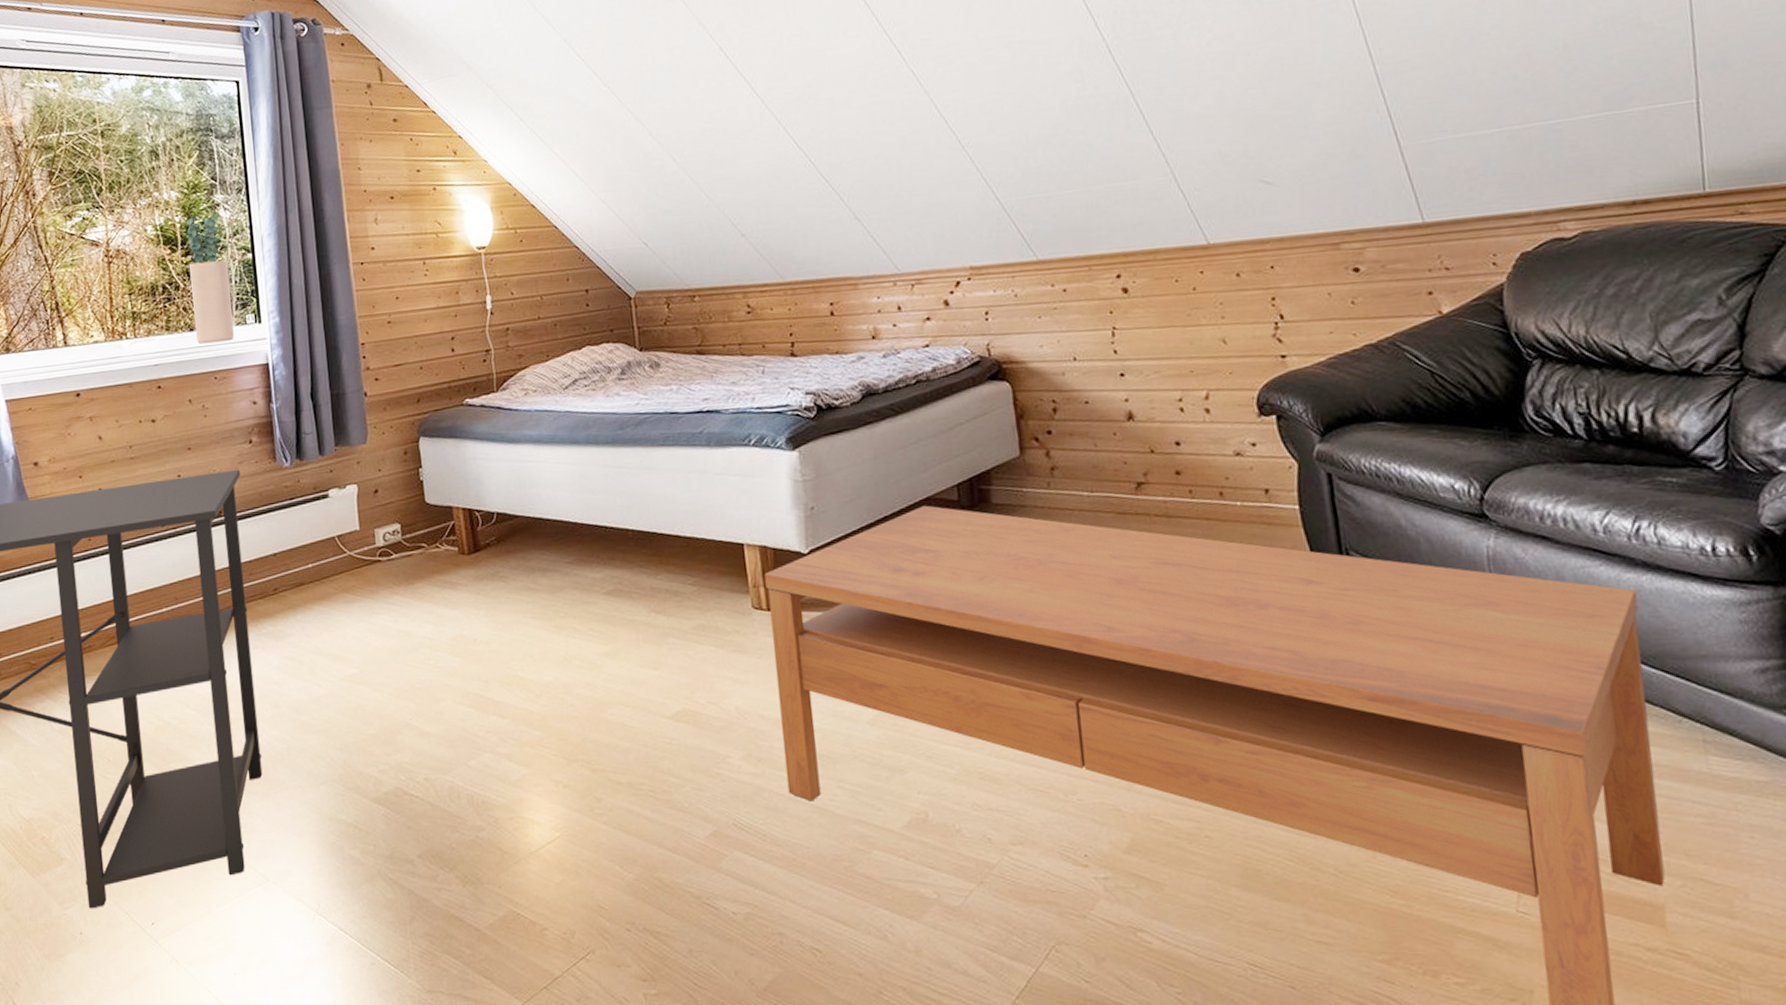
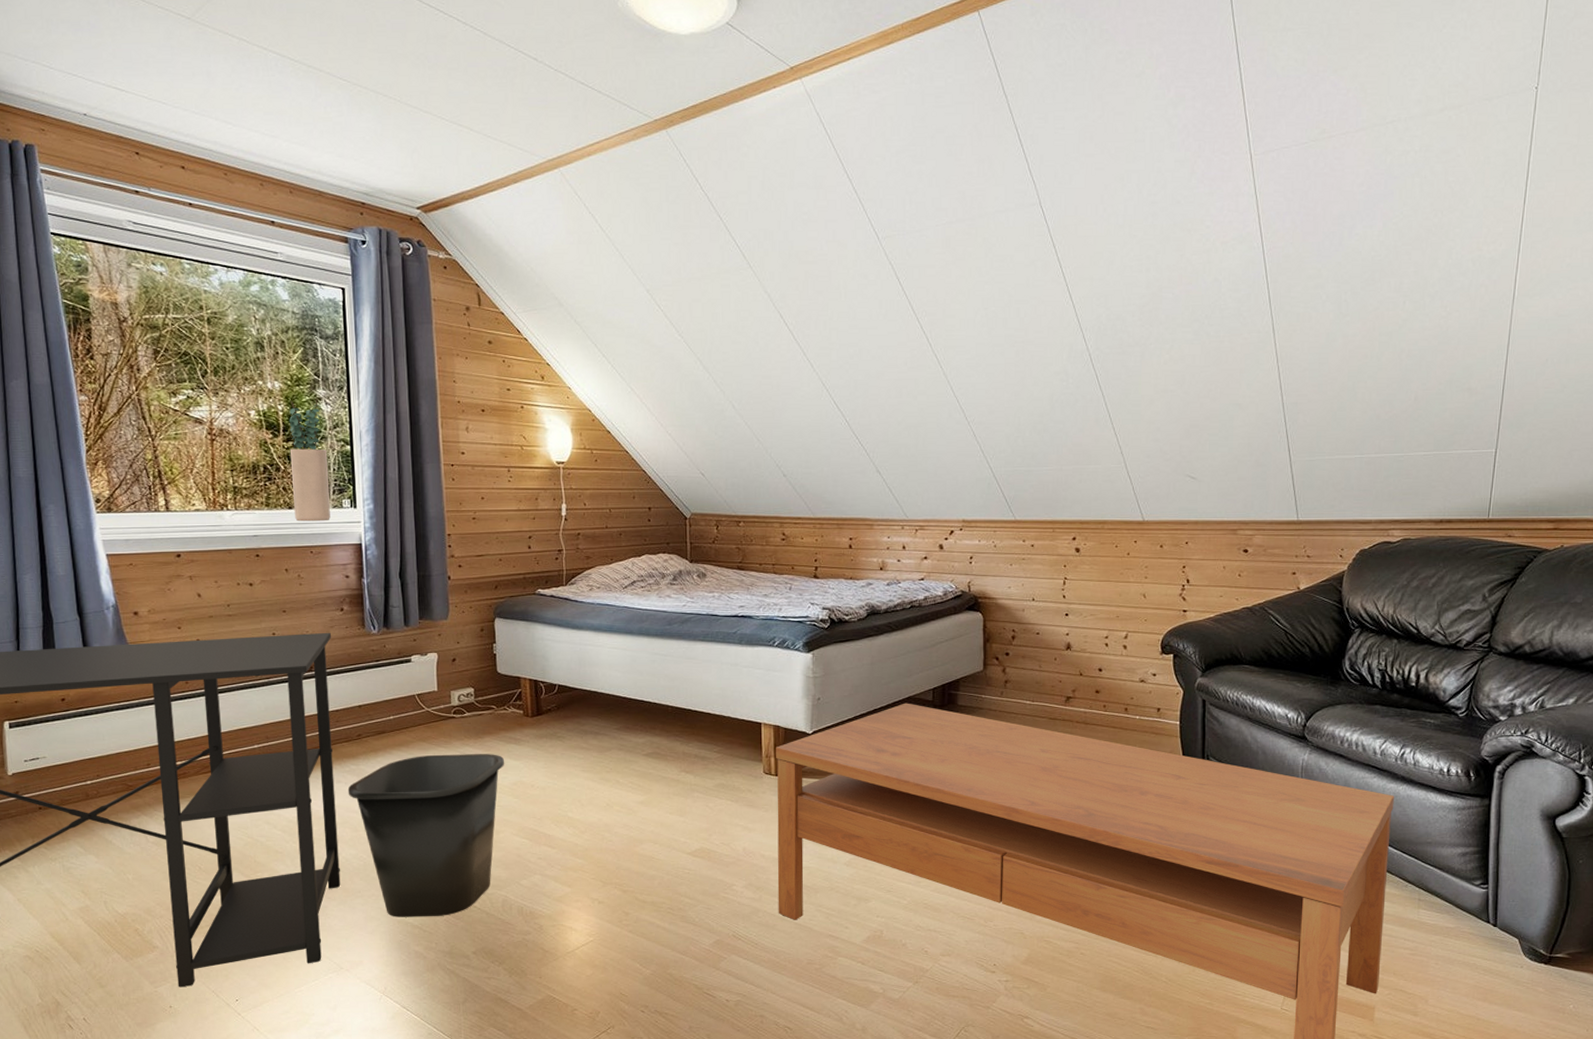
waste bin: none [265,603,441,814] -> present [347,754,505,917]

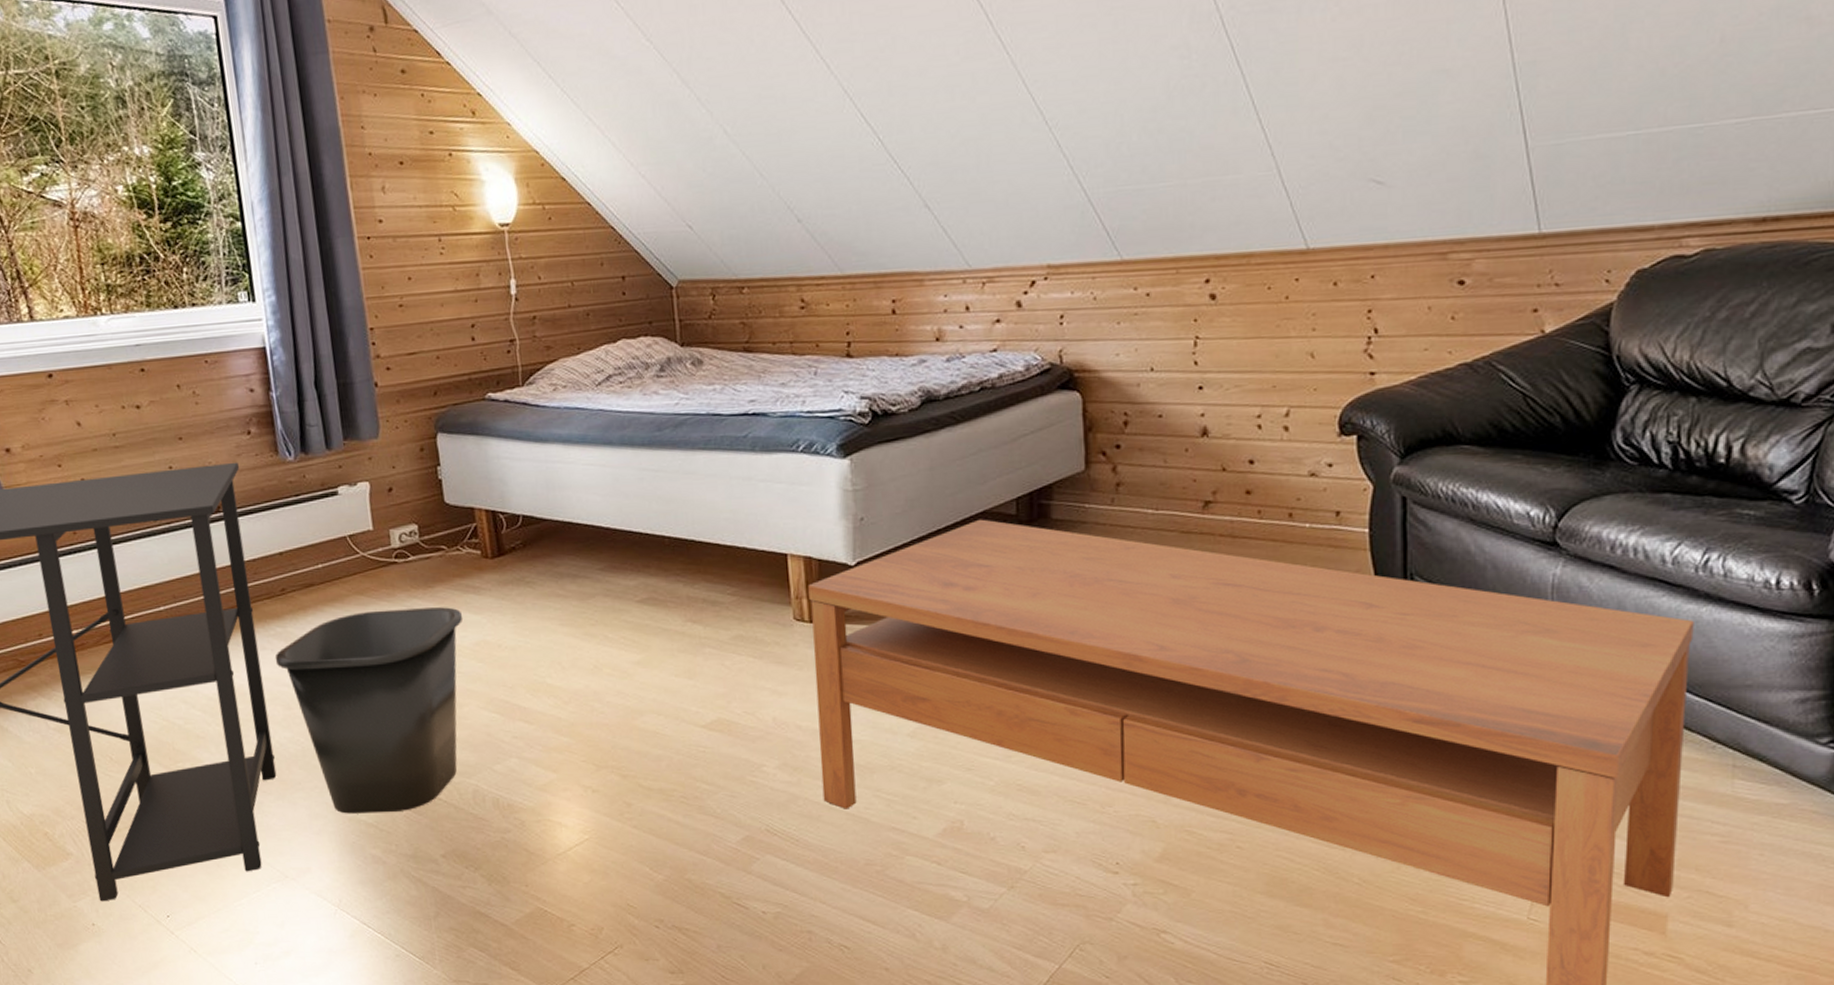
vase: present [289,398,330,522] -> none [163,164,225,324]

